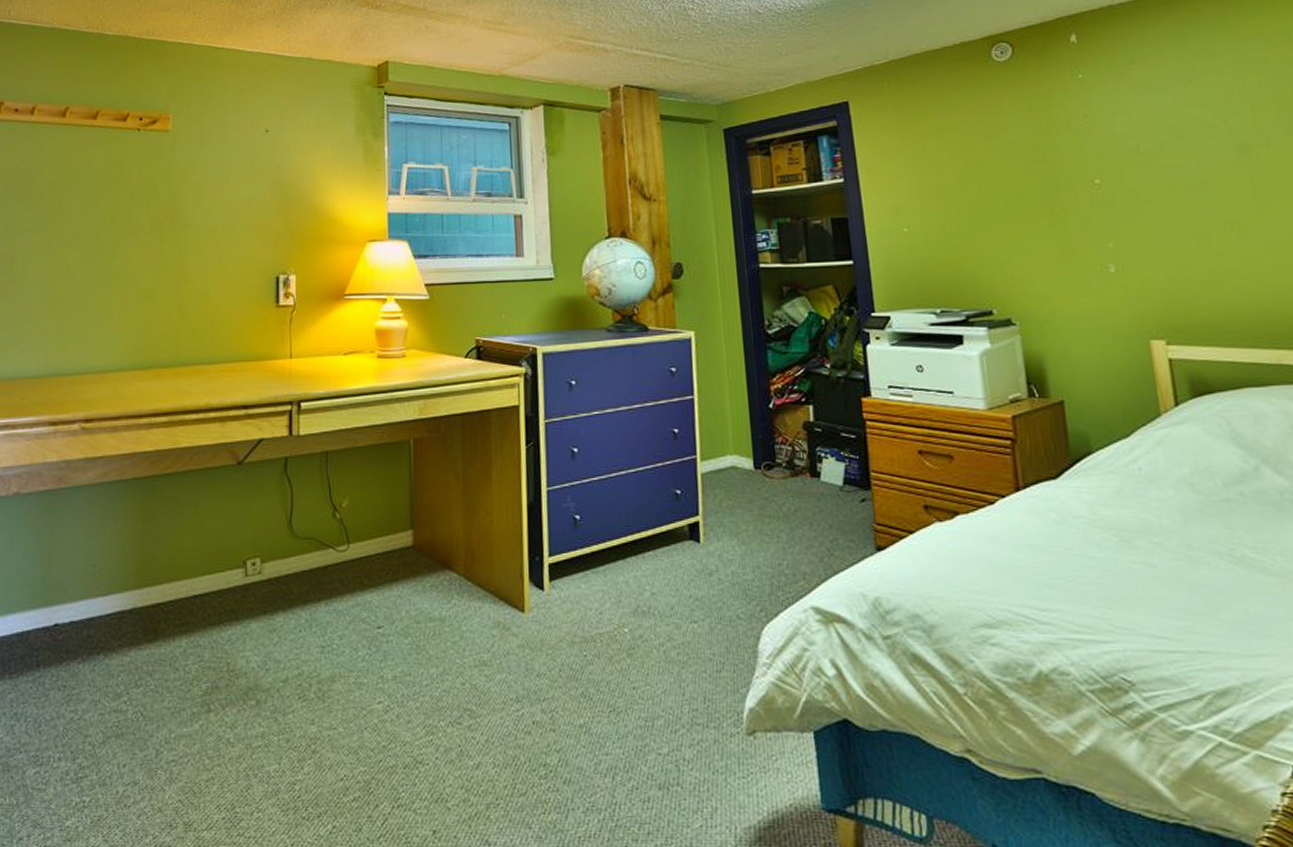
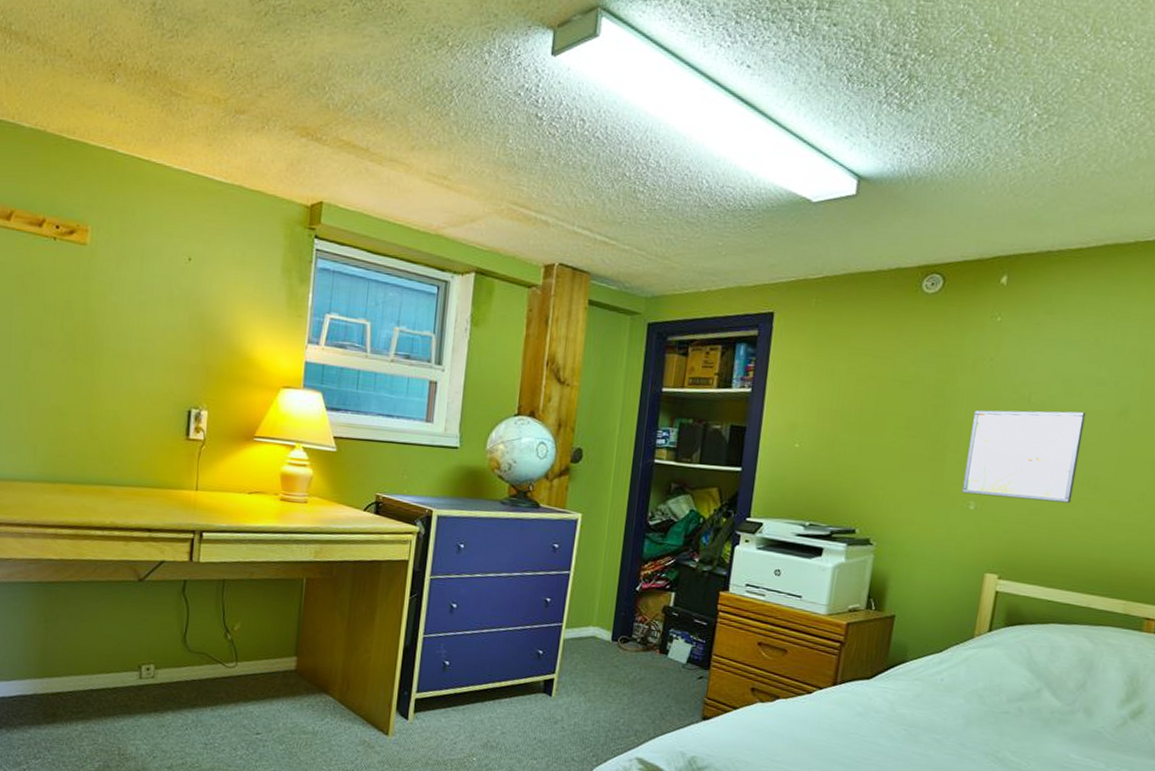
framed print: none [1084,155,1220,257] -> present [962,410,1086,503]

